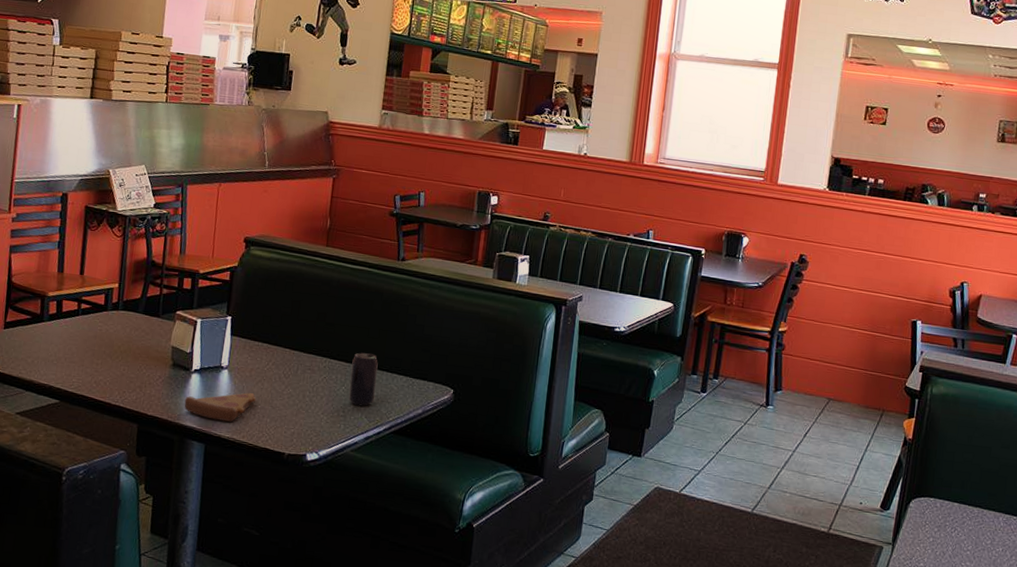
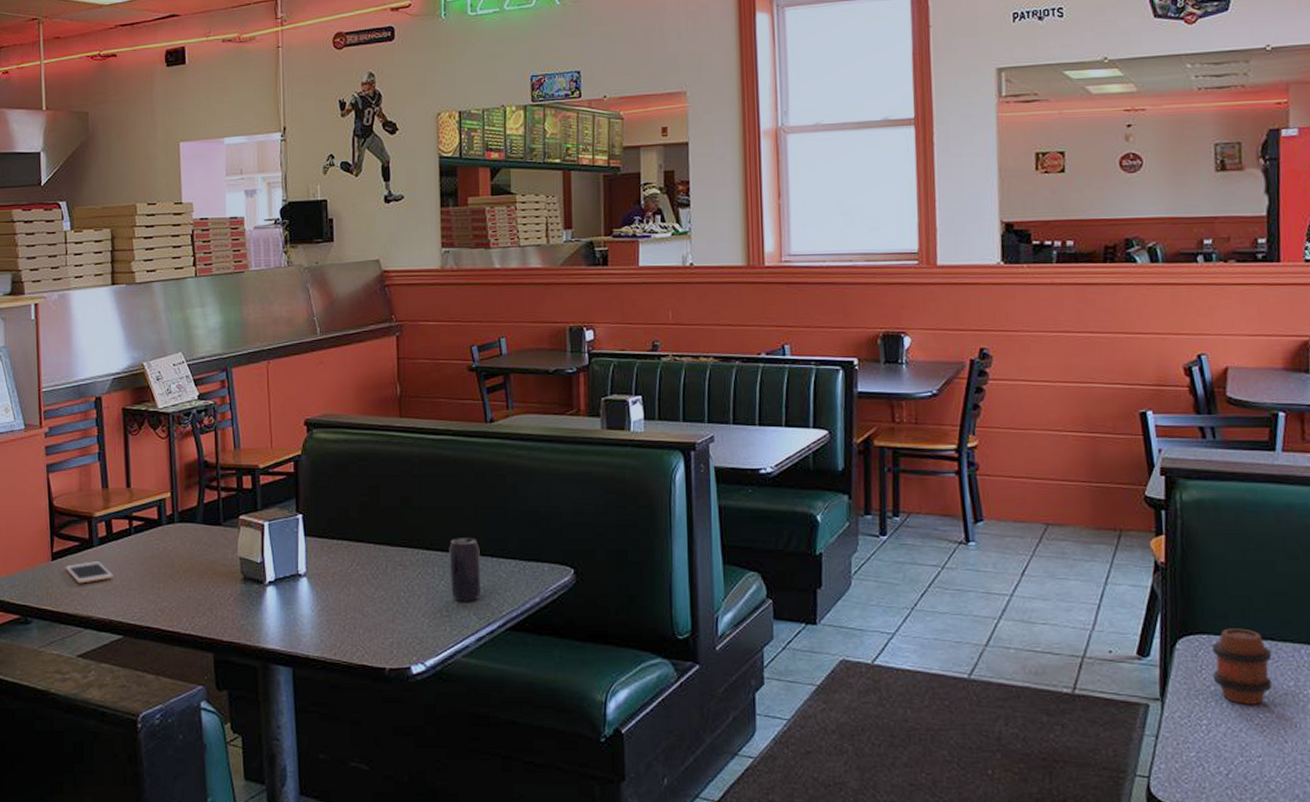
cell phone: none [15,334,58,352] -> present [65,561,113,584]
pizza: present [184,392,257,422] -> none [263,602,344,638]
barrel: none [932,495,979,555] -> present [1212,628,1273,704]

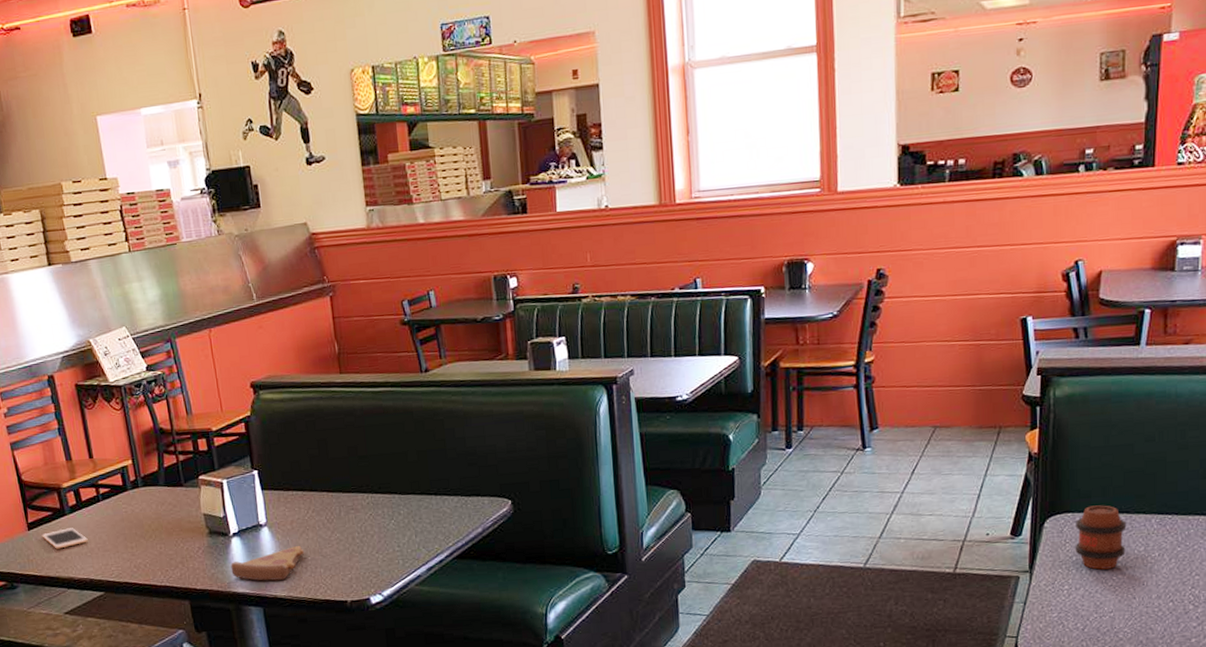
pizza: none [263,602,344,638] -> present [230,546,305,581]
beverage can: present [449,538,482,602] -> none [396,479,429,538]

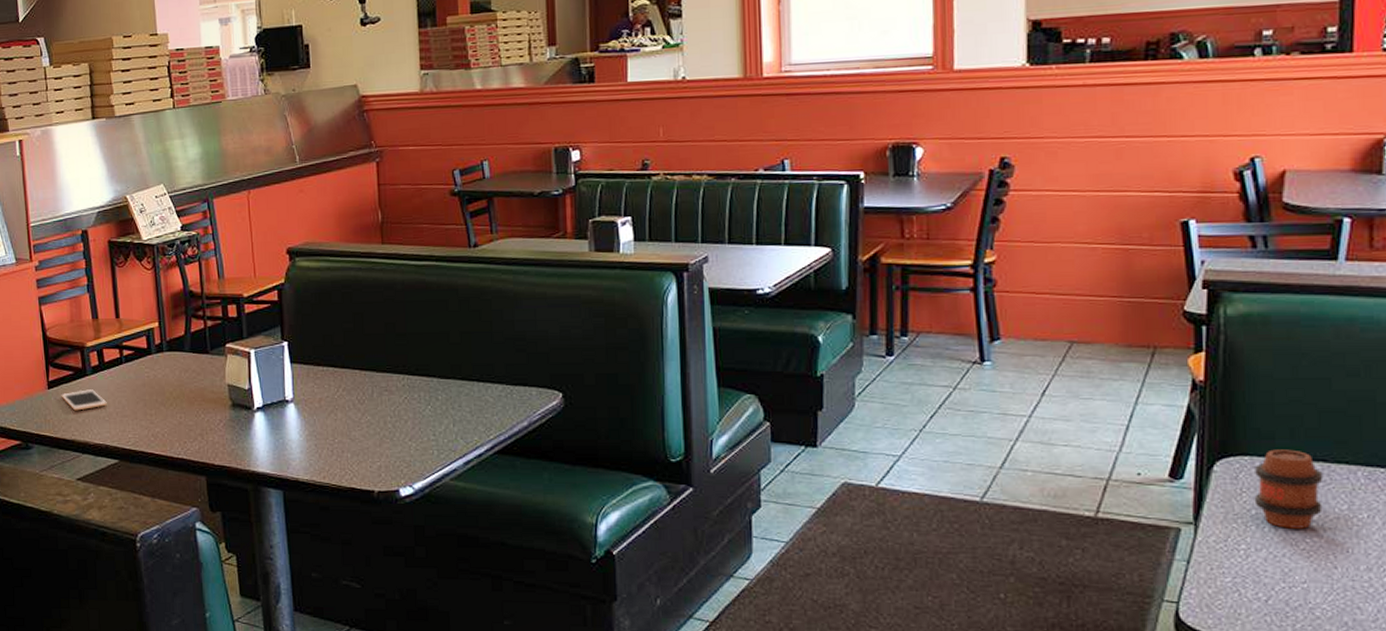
pizza: present [230,546,305,581] -> none [252,427,332,462]

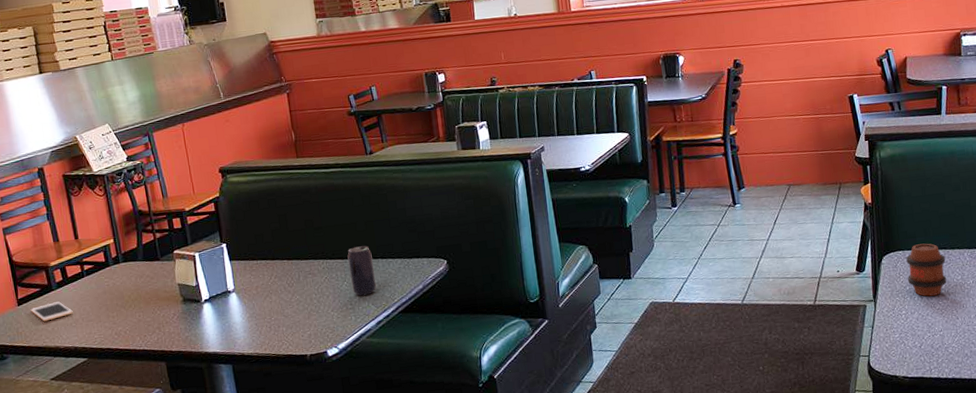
beverage can: none [435,363,469,426] -> present [347,245,377,297]

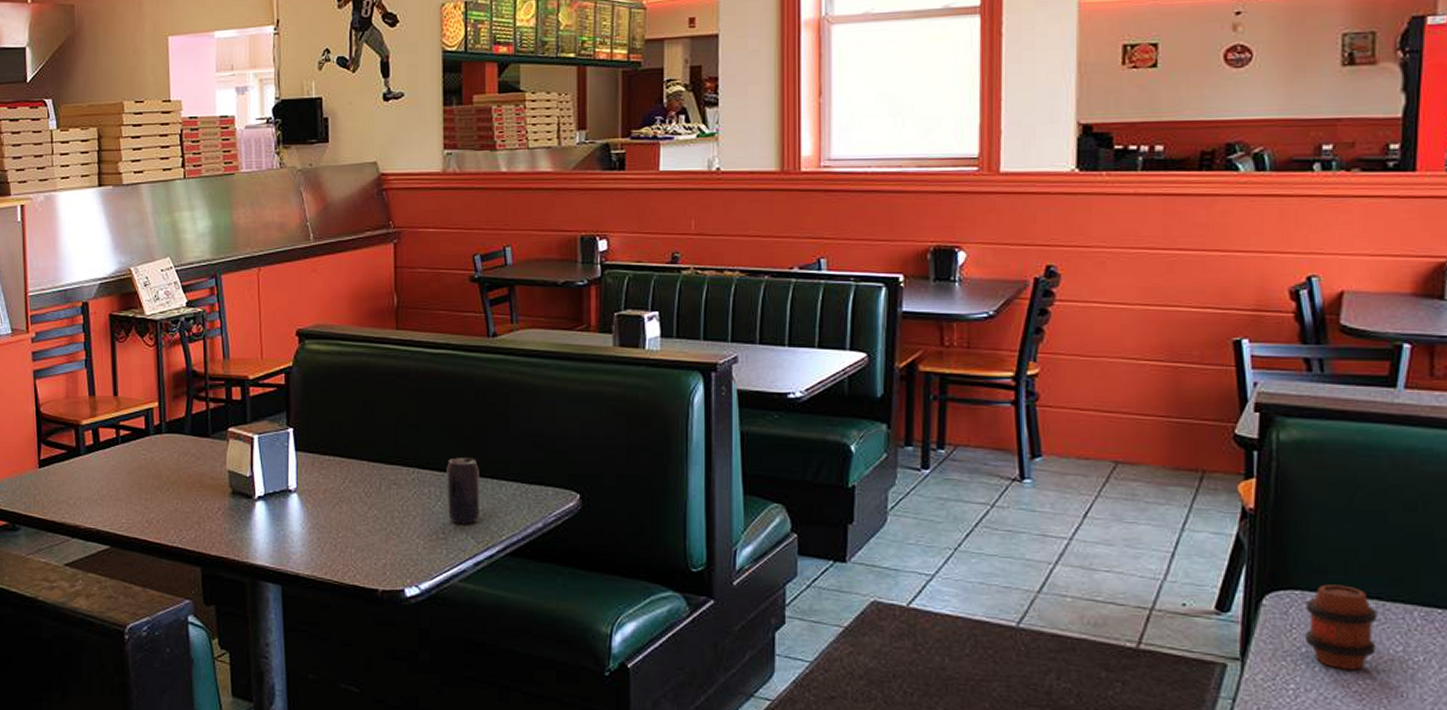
cell phone: present [30,301,73,322] -> none [52,470,100,492]

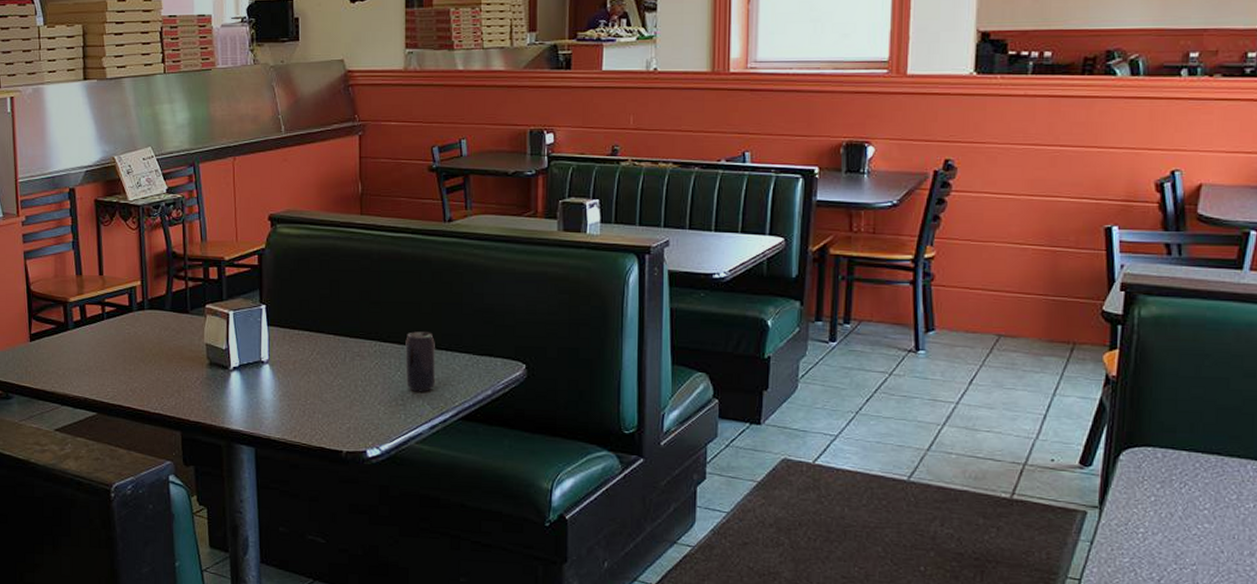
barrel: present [1304,584,1378,670] -> none [1154,442,1217,516]

